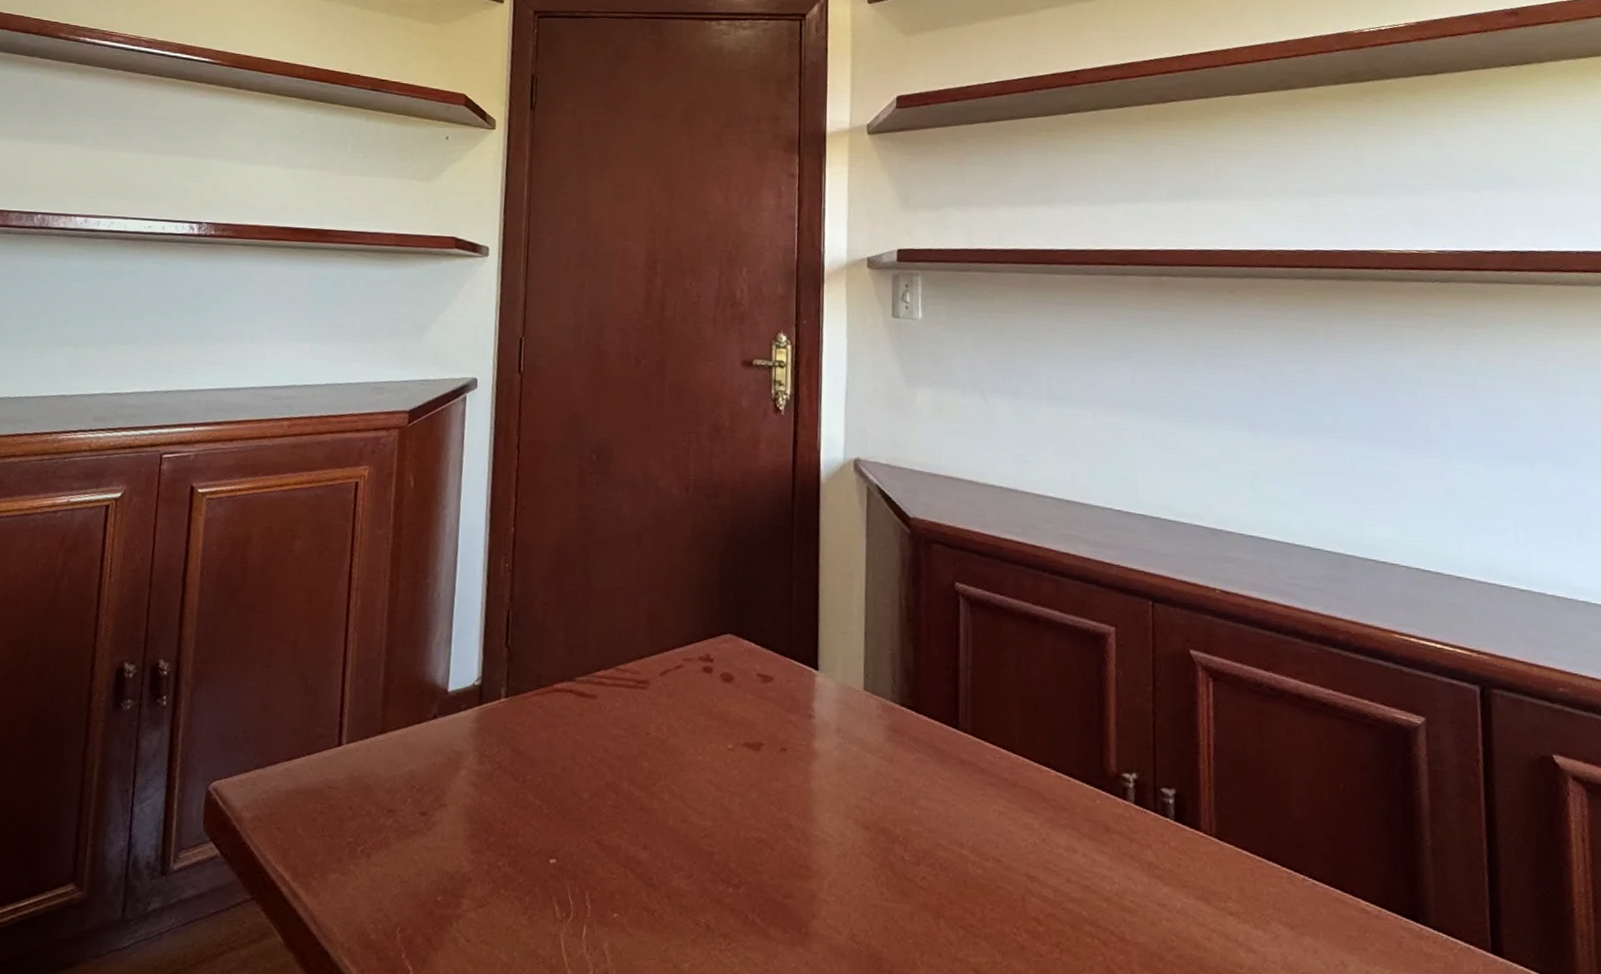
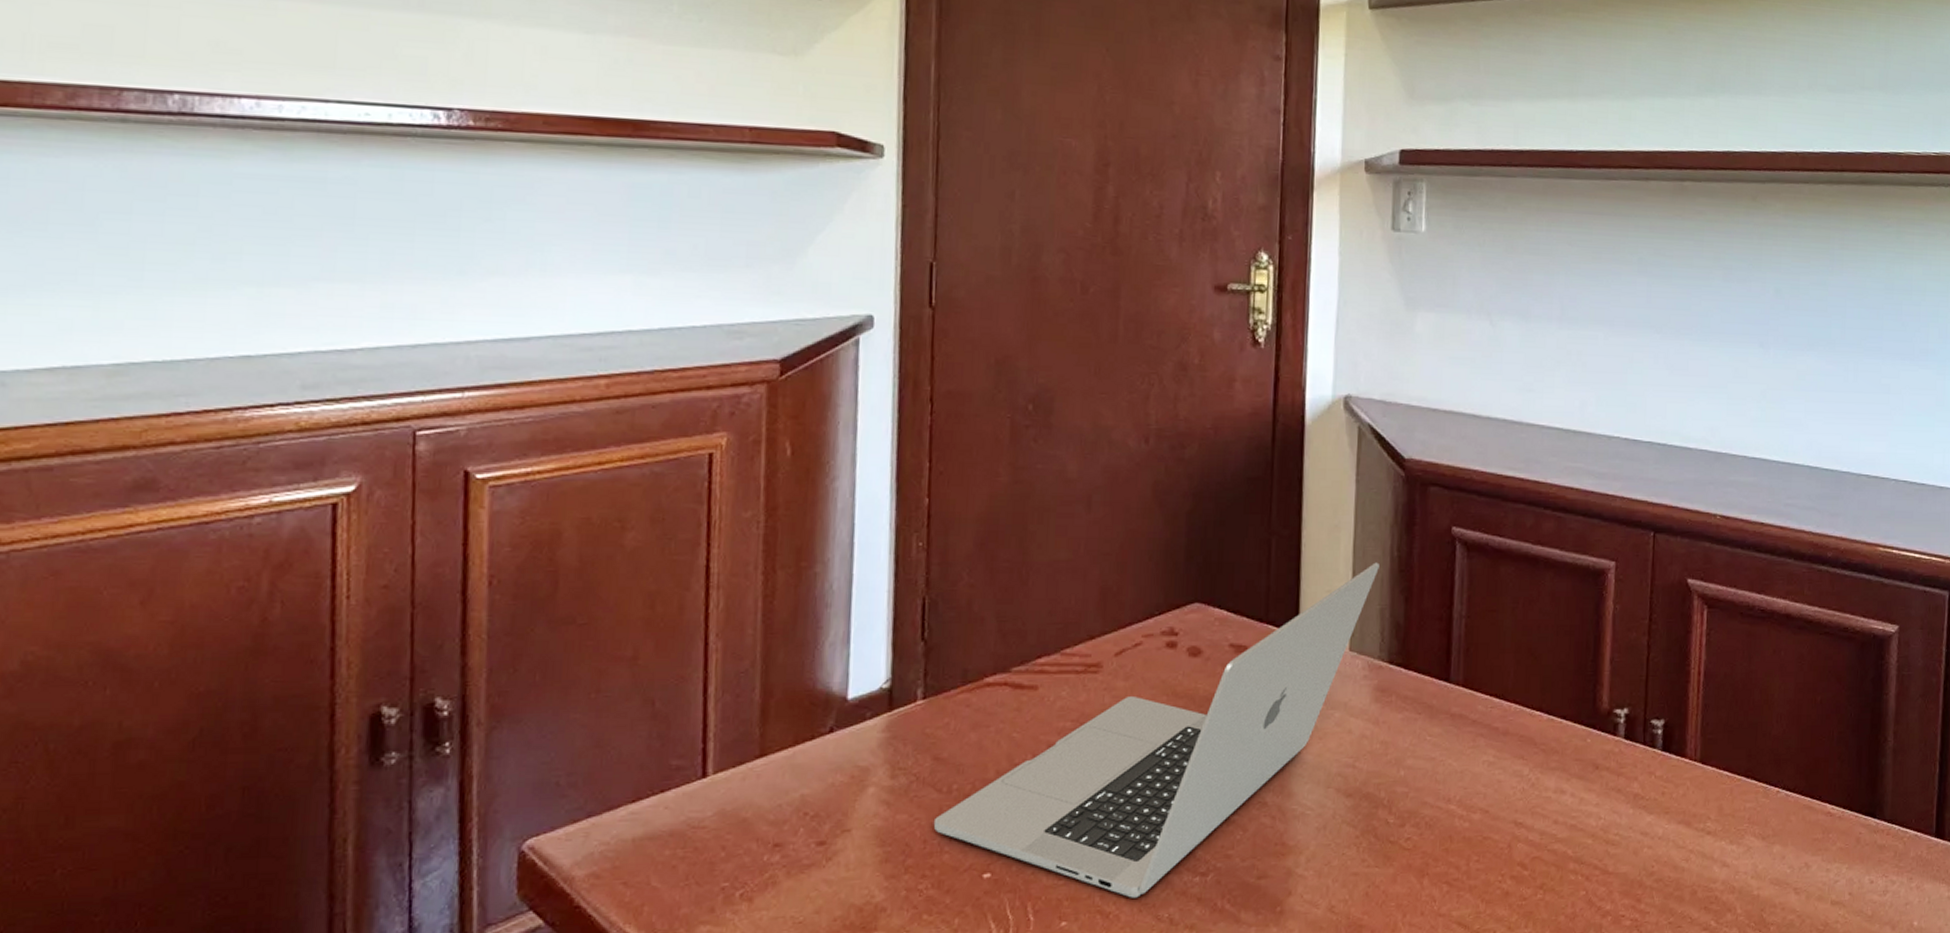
laptop: none [511,610,889,900] -> present [933,562,1379,898]

